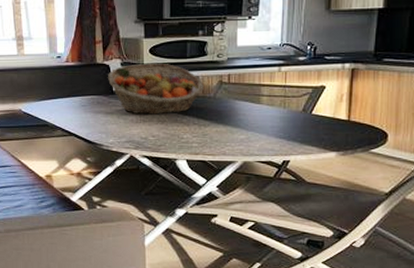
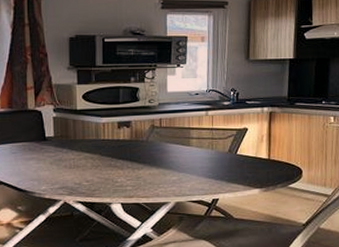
fruit basket: present [108,63,205,115] -> none [40,108,138,160]

